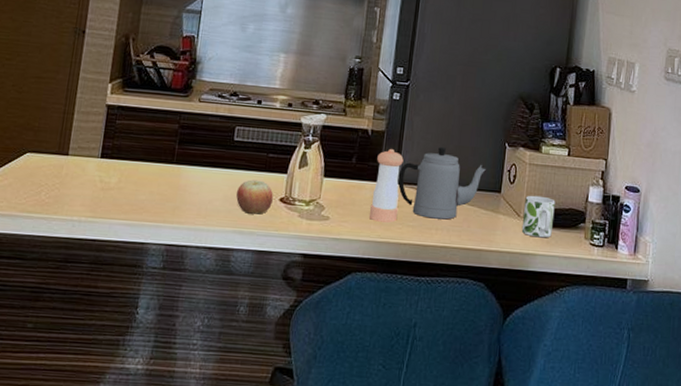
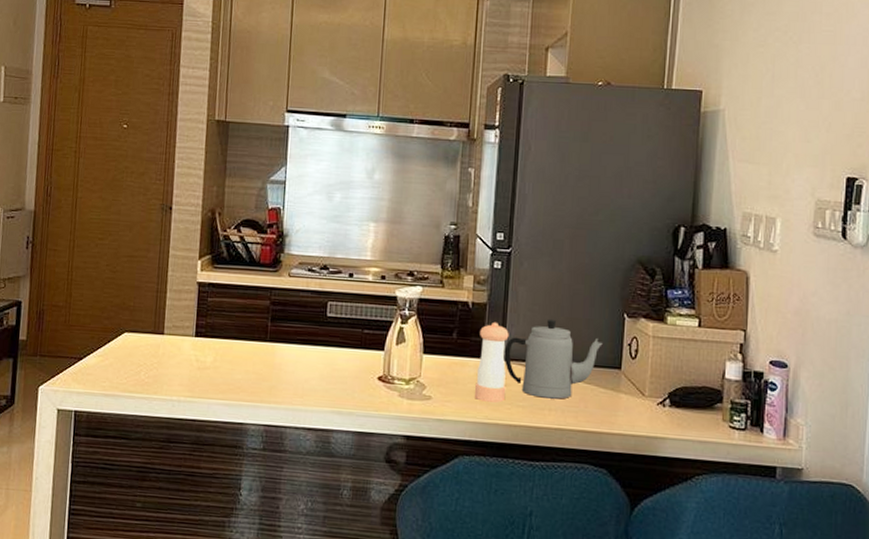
apple: present [236,179,273,214] -> none [333,357,371,394]
mug: present [521,195,556,238] -> none [647,371,686,420]

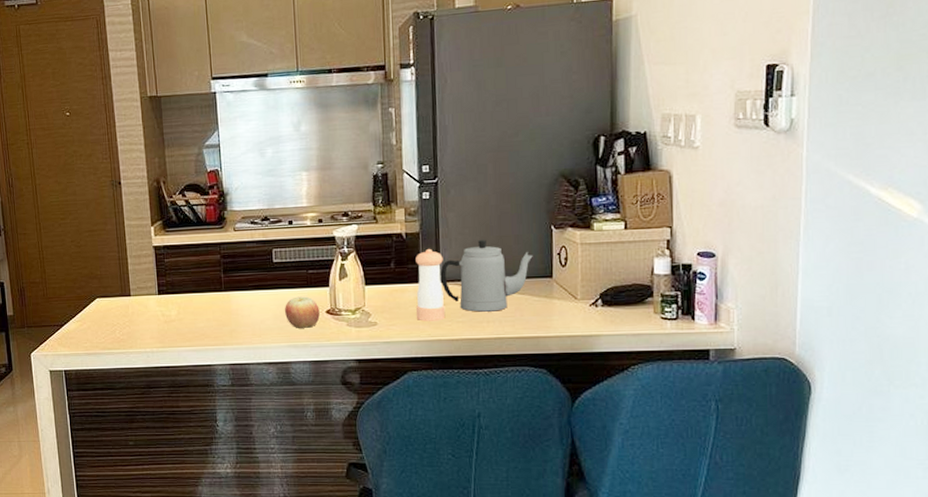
apple: none [333,357,371,394] -> present [285,296,320,328]

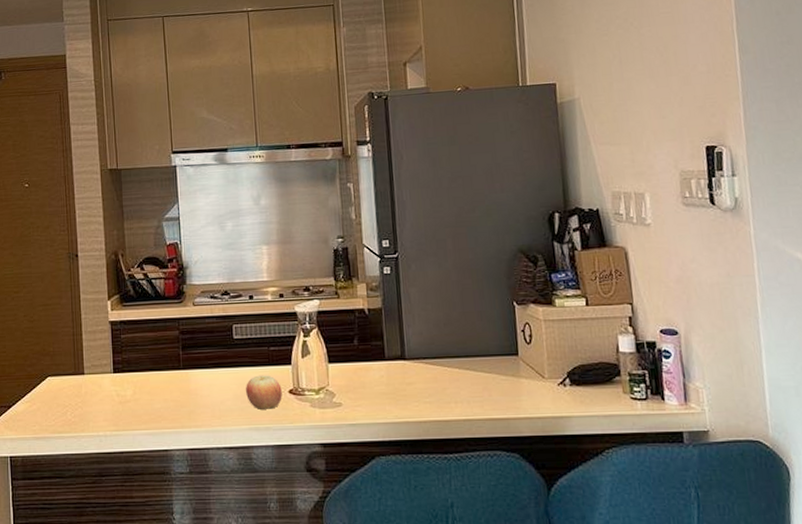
pepper shaker: present [416,248,446,322] -> none [379,324,412,402]
teapot: present [440,239,533,312] -> none [404,315,497,392]

